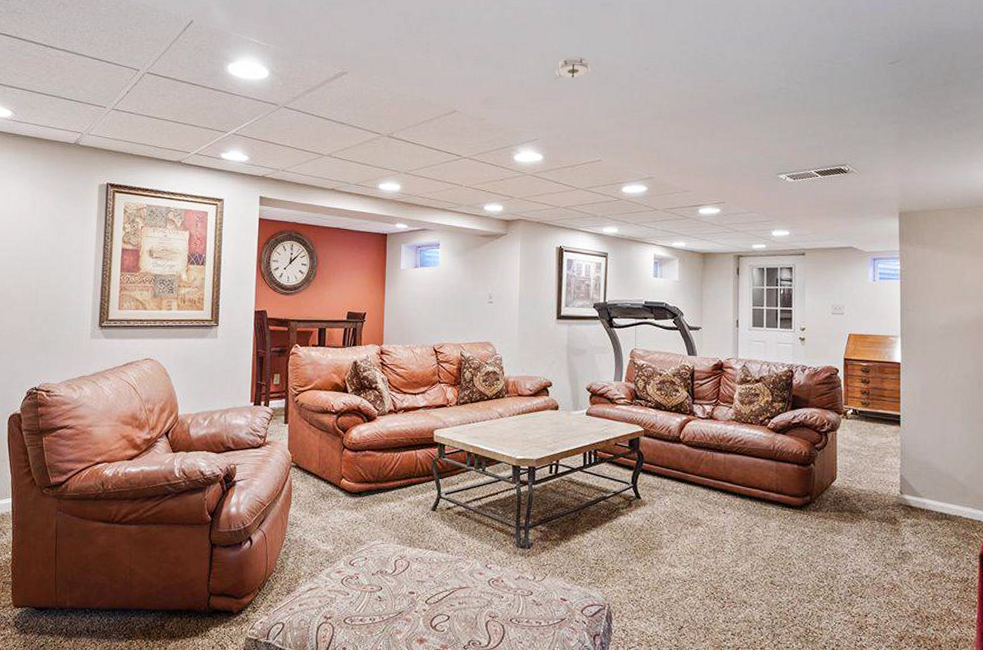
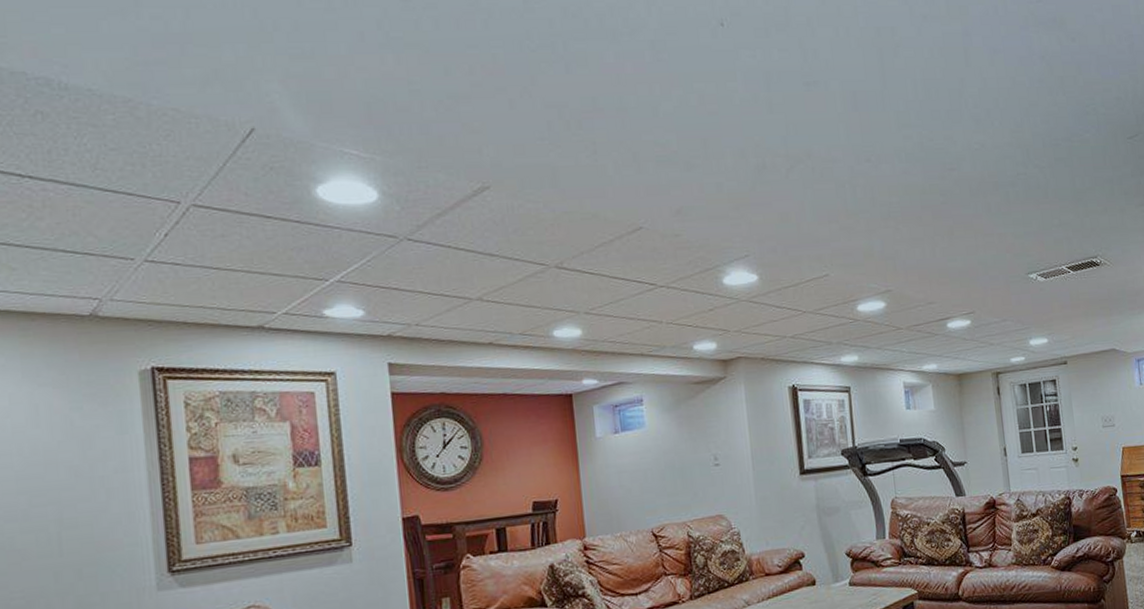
smoke detector: present [555,56,591,80] -> none [759,149,802,180]

